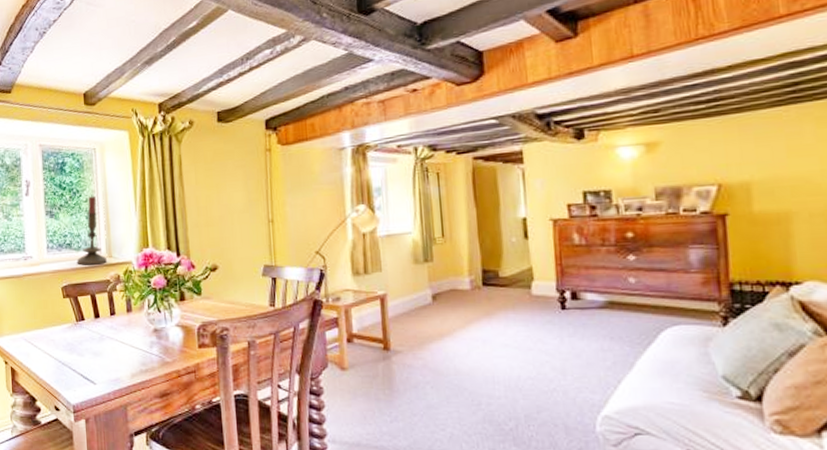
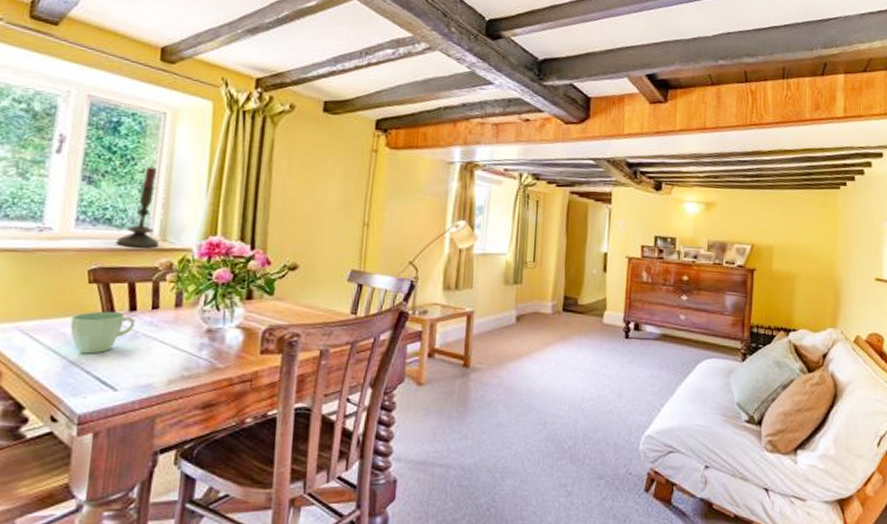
cup: none [56,319,101,356] -> present [70,311,136,354]

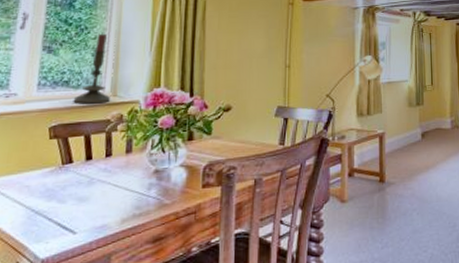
cup: present [70,311,136,354] -> none [33,162,91,203]

